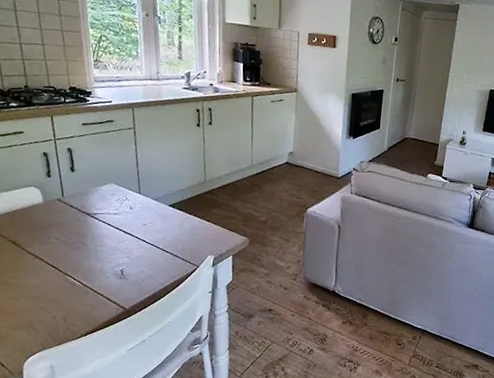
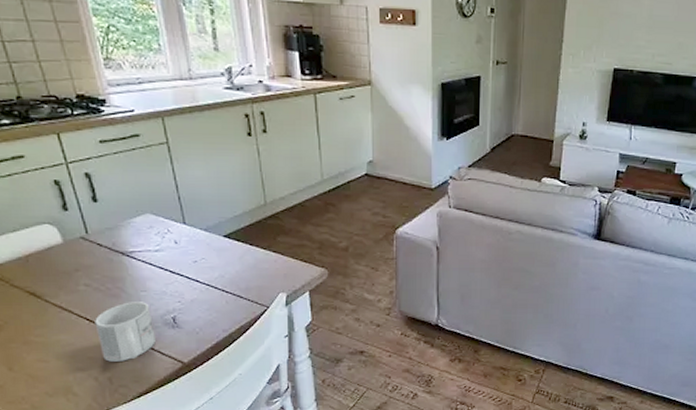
mug: none [59,254,106,304] -> present [95,302,156,362]

